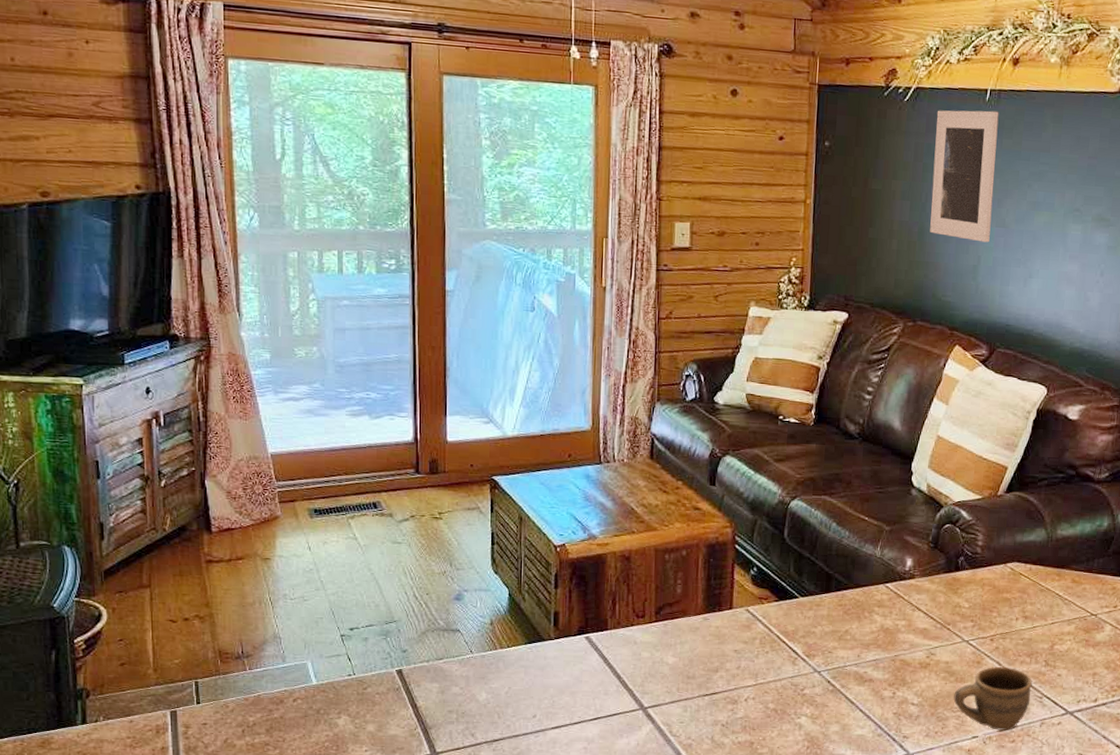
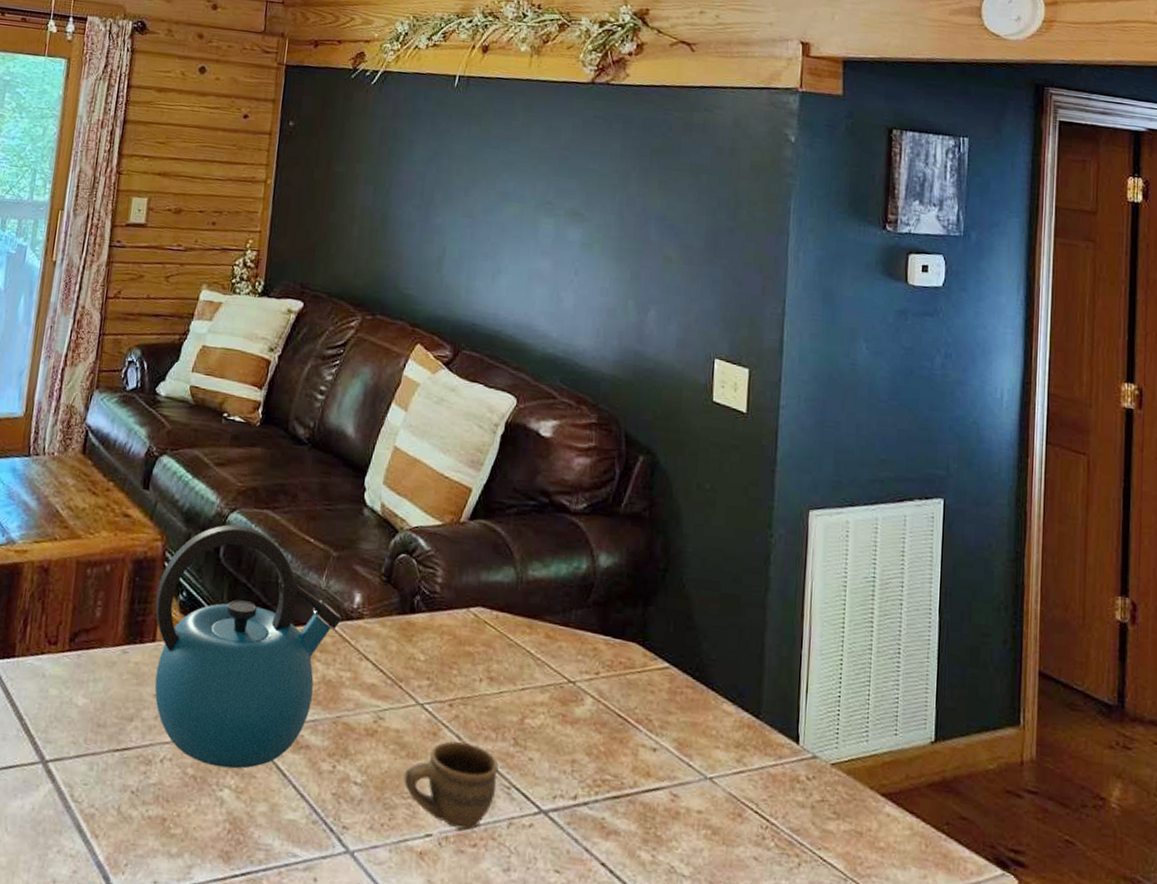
kettle: none [729,510,896,701] -> present [154,524,342,769]
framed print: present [930,110,999,243] -> none [393,94,468,233]

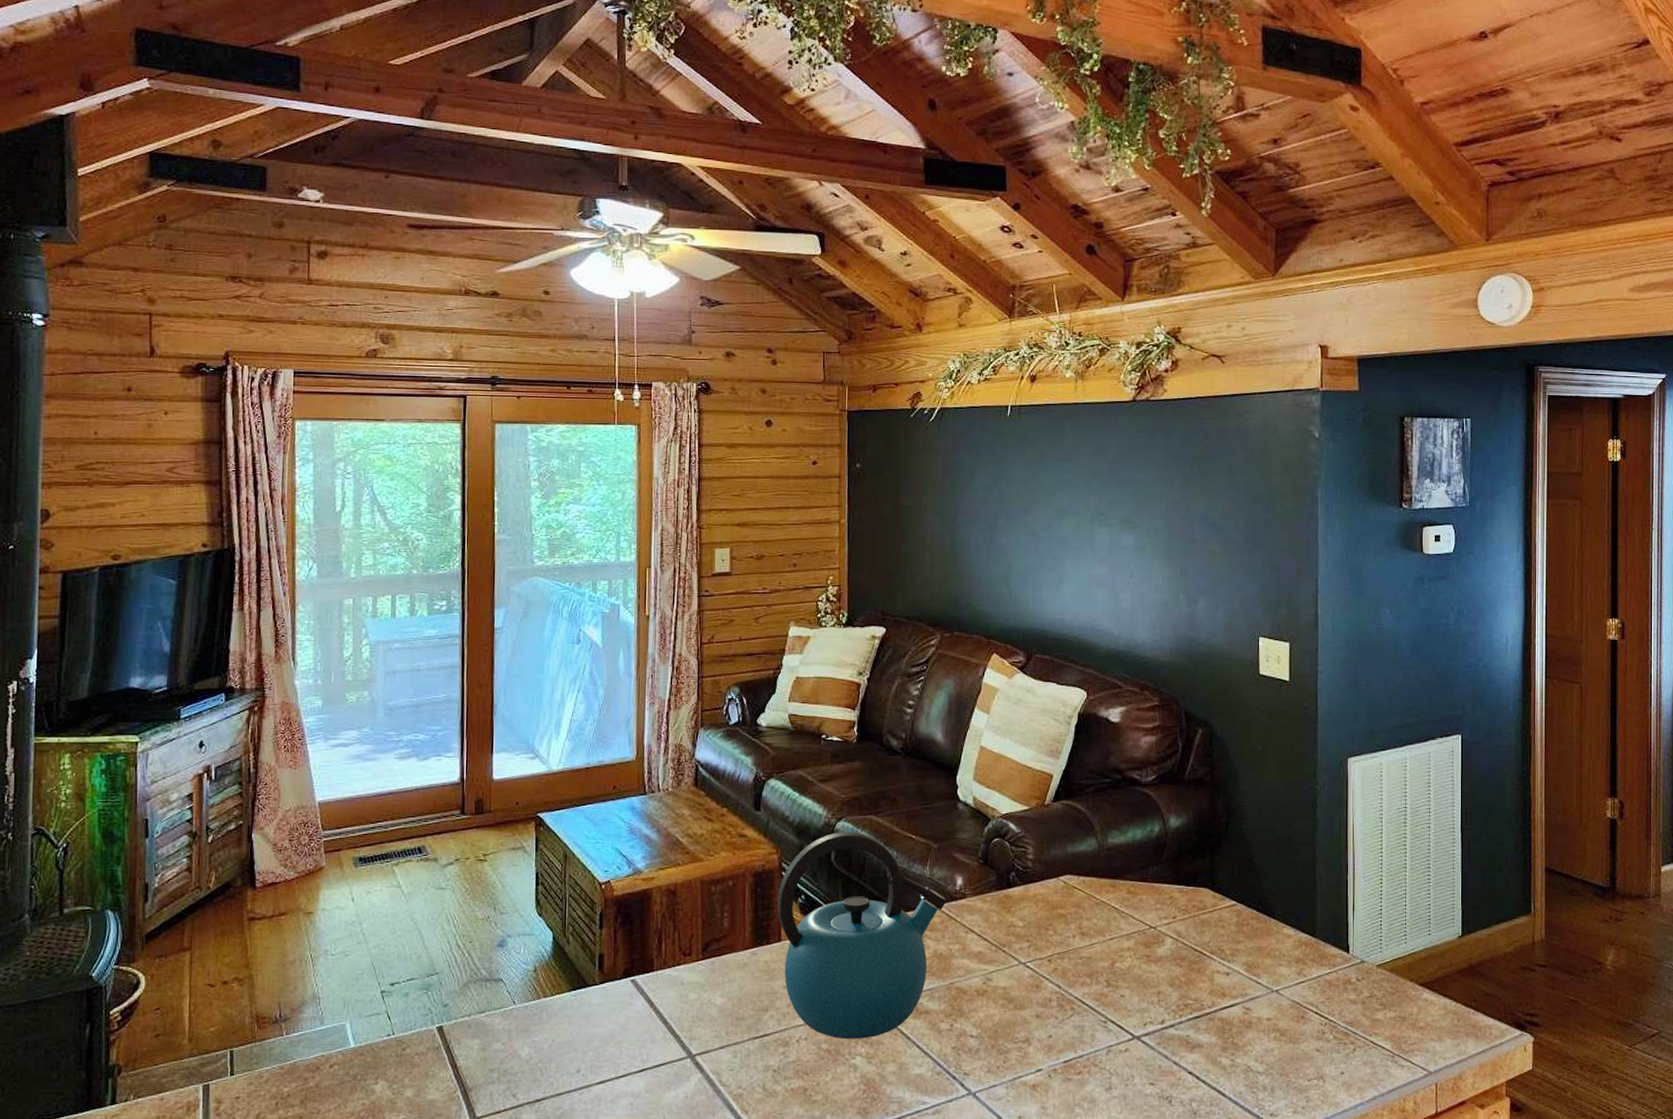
cup: present [404,741,499,830] -> none [1014,989,1095,1061]

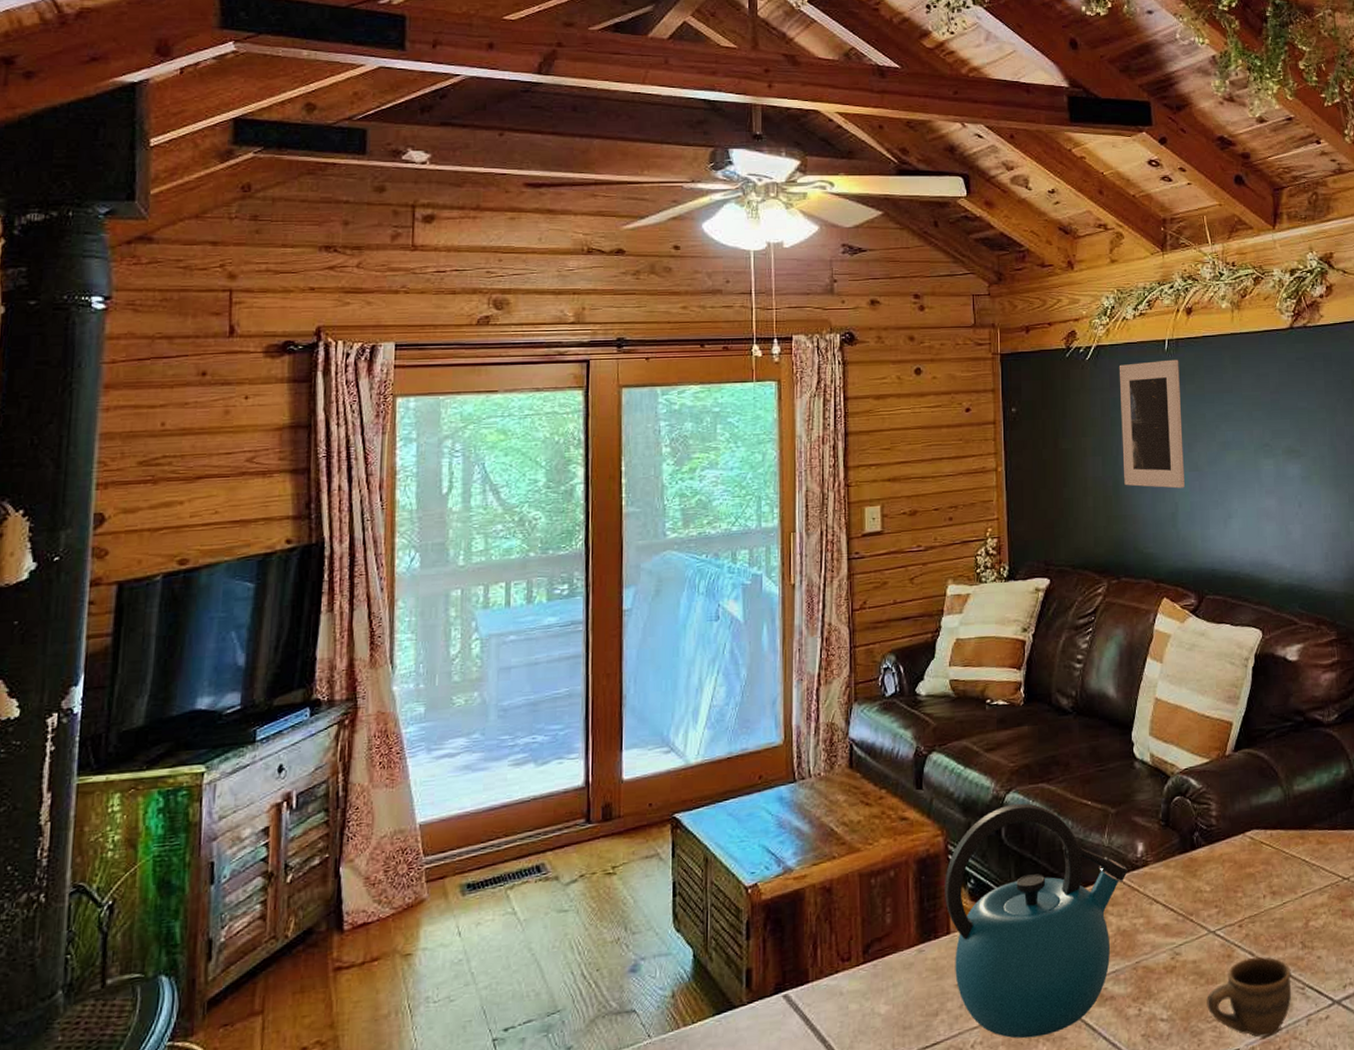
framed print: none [961,425,1021,551] -> present [1118,359,1185,489]
cup: none [1014,989,1095,1061] -> present [1207,956,1292,1038]

